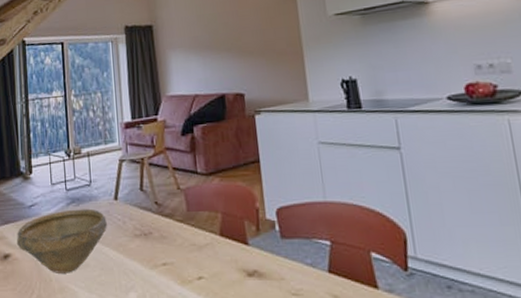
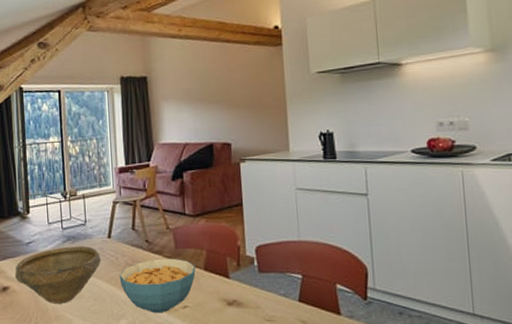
cereal bowl: none [127,222,211,285] -> present [119,258,196,313]

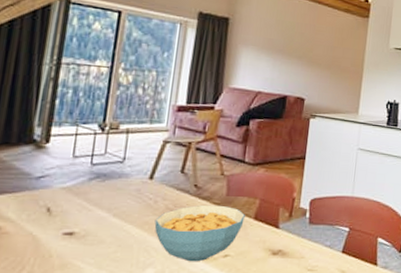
bowl: present [14,246,102,304] -> none [10,185,136,249]

